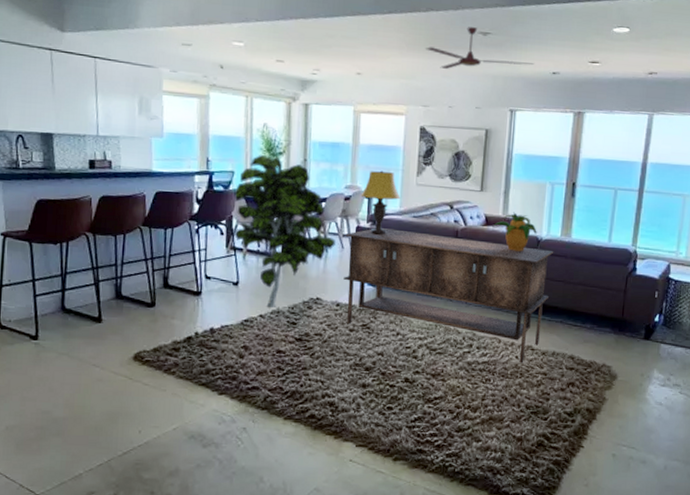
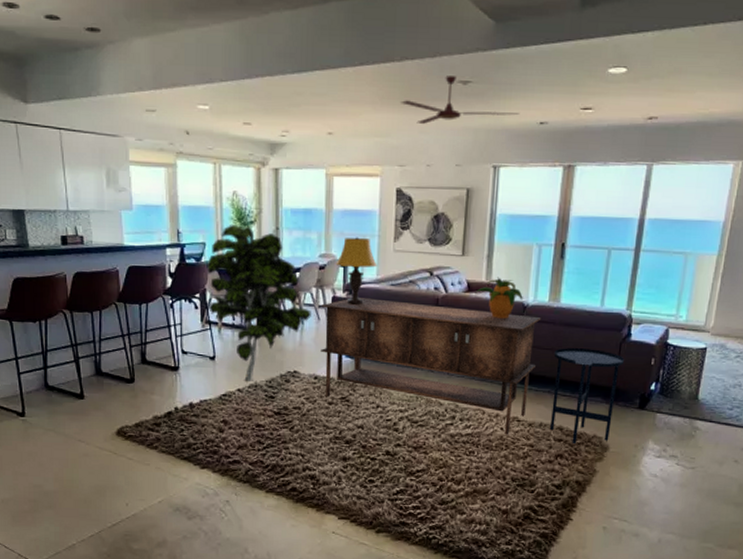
side table: none [561,280,631,372] -> present [549,347,625,443]

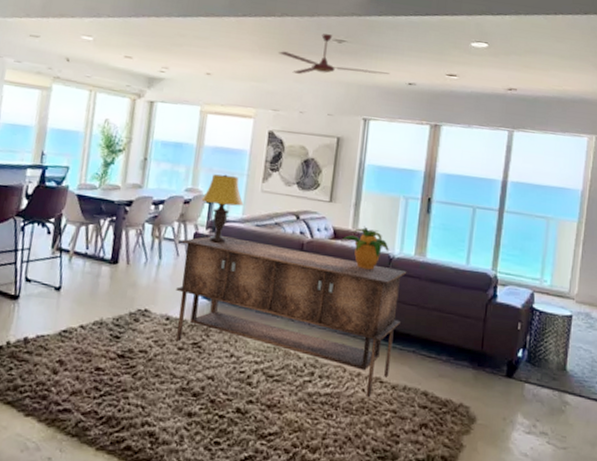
indoor plant: present [206,225,311,381] -> none [62,151,171,318]
side table: present [549,347,625,443] -> none [414,305,491,412]

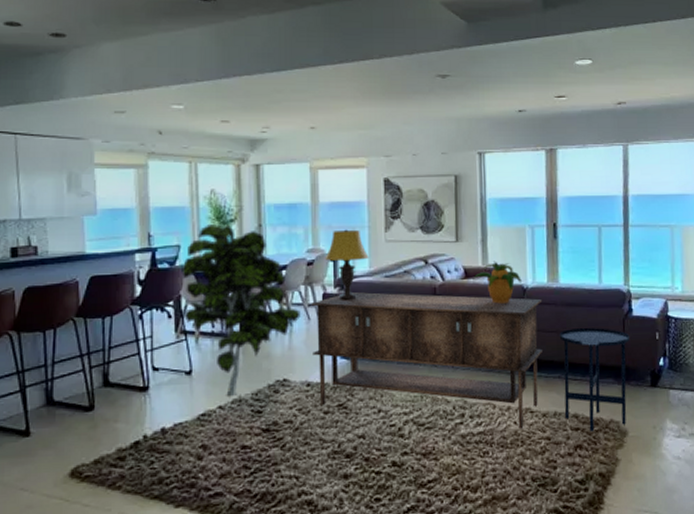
indoor plant: none [62,151,171,318] -> present [181,224,301,396]
ceiling fan: present [279,34,389,75] -> none [382,71,498,115]
side table: none [414,305,491,412] -> present [559,327,630,431]

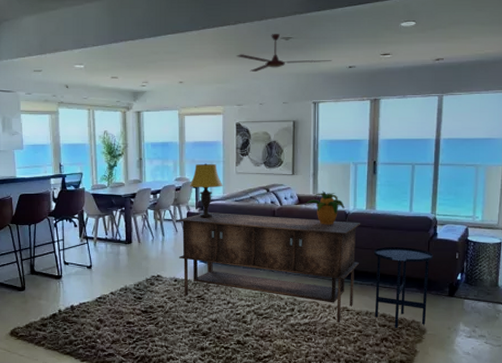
indoor plant: present [181,224,301,396] -> none [83,158,170,285]
ceiling fan: none [382,71,498,115] -> present [236,34,332,72]

